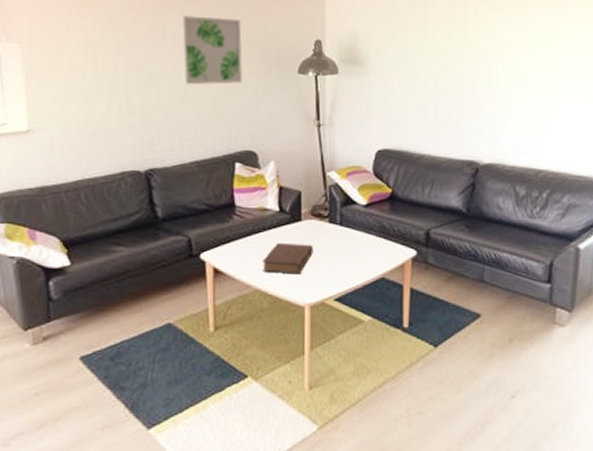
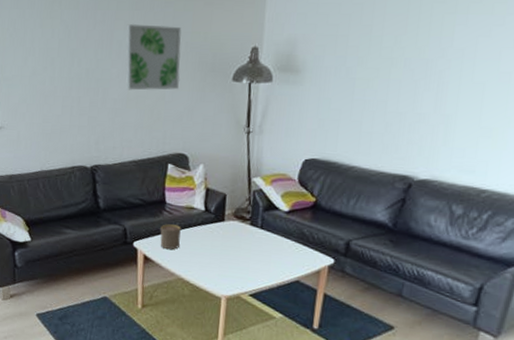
cup: none [231,229,255,257] -> present [160,224,181,249]
book: present [262,242,313,275] -> none [186,239,234,269]

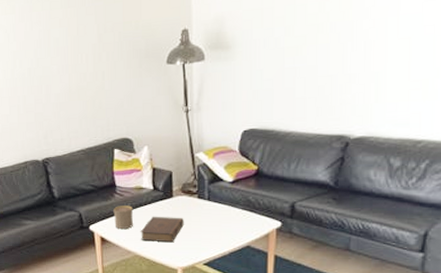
wall art: present [125,24,182,91] -> none [61,18,117,84]
book: none [186,239,234,269] -> present [140,216,184,243]

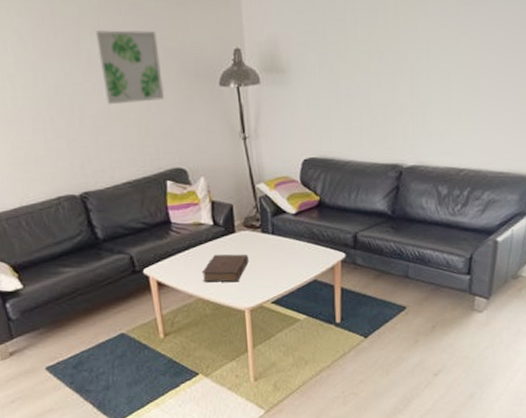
wall art: none [61,18,117,84] -> present [93,30,165,105]
cup: present [113,206,134,229] -> none [169,244,194,271]

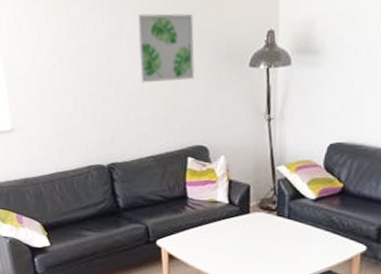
book: present [201,254,249,283] -> none [212,233,261,263]

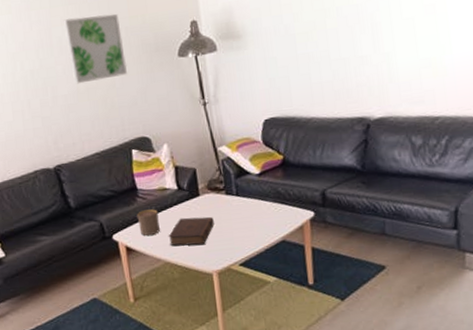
cup: none [183,220,206,246] -> present [137,209,161,236]
book: none [212,233,261,263] -> present [168,216,214,246]

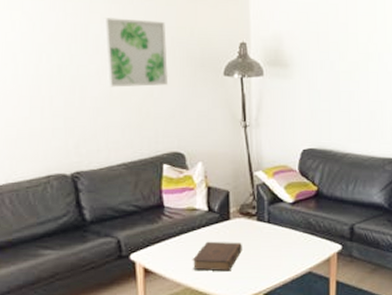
cup: present [137,209,161,236] -> none [160,229,185,257]

